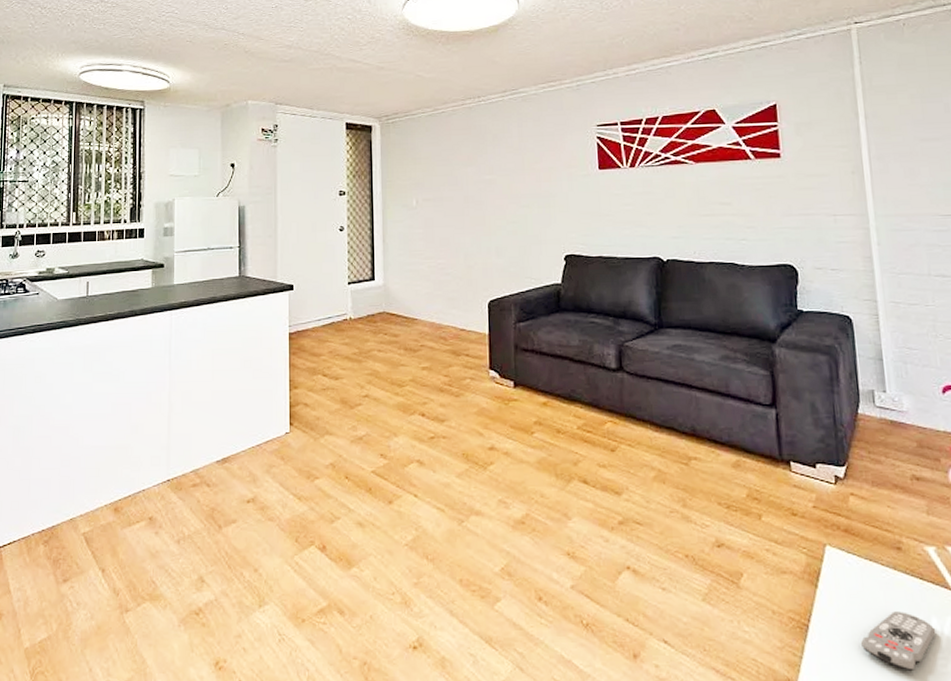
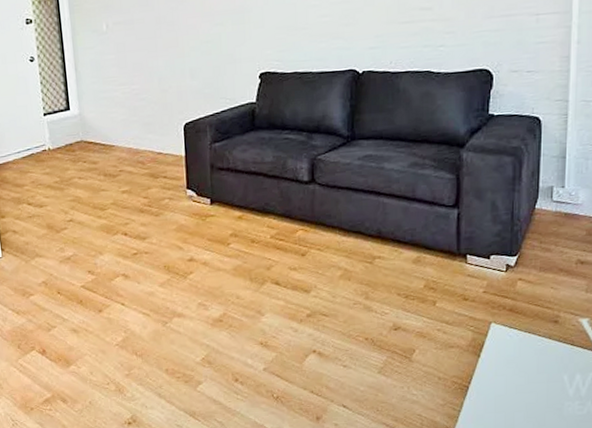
remote control: present [861,611,937,671] -> none [512,371,578,415]

